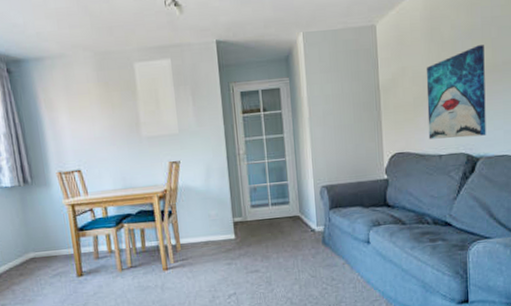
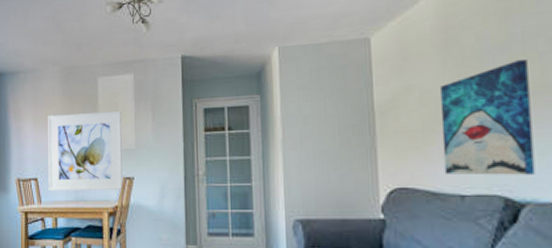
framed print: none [84,96,170,182] -> present [48,110,123,192]

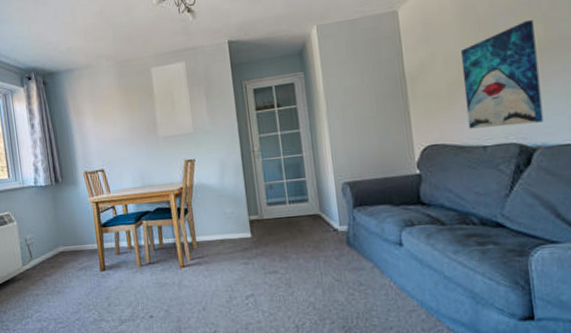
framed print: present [48,110,123,192] -> none [107,98,186,181]

